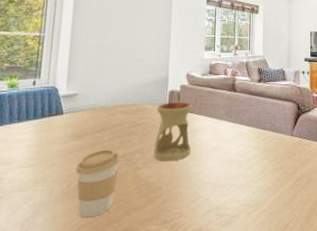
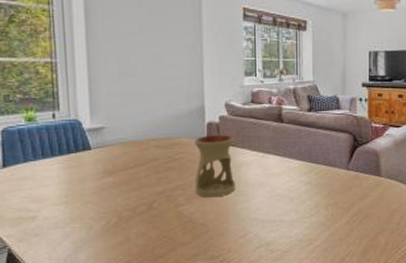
coffee cup: present [75,149,120,217] -> none [112,186,160,253]

